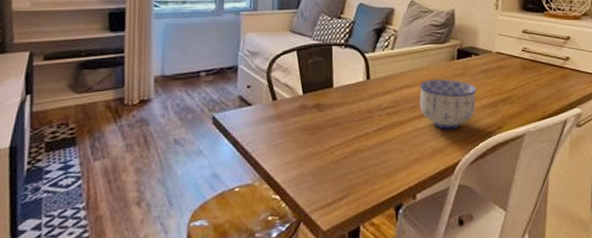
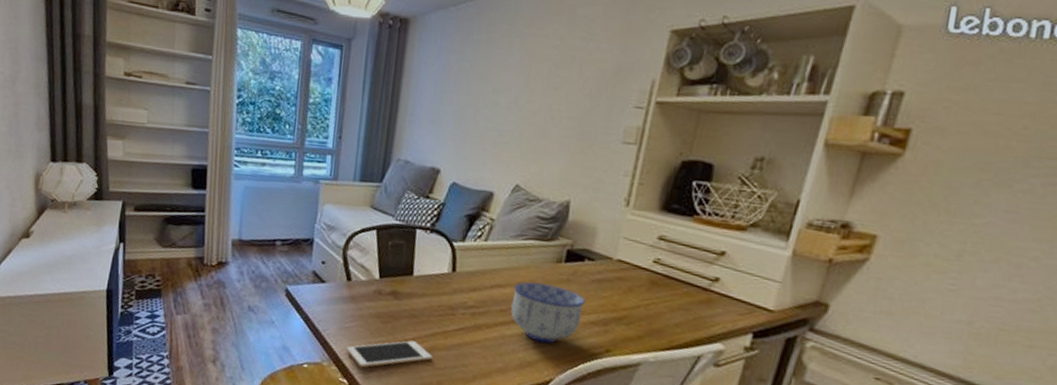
cell phone: none [277,147,357,181] -> present [346,340,432,368]

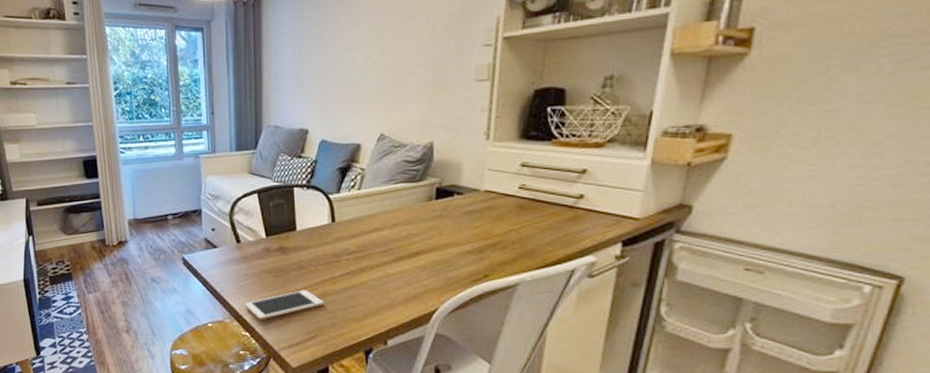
bowl: present [510,282,586,344] -> none [391,222,460,277]

